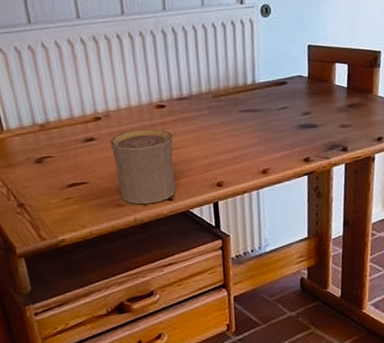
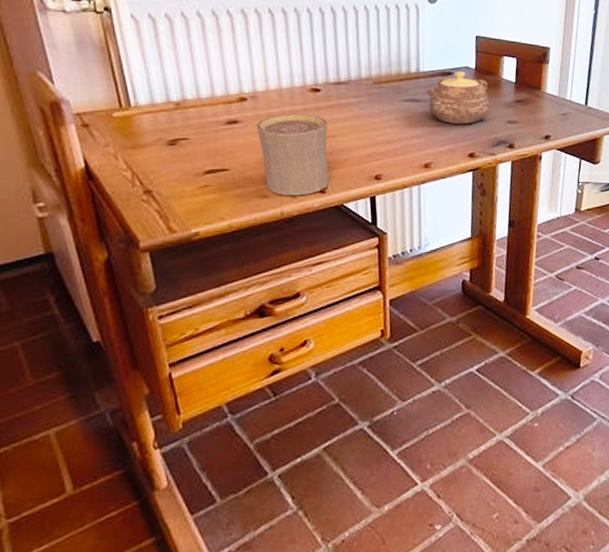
teapot: none [261,80,323,131] -> present [425,71,489,124]

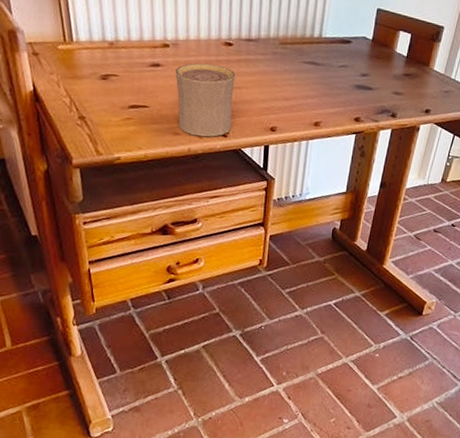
teapot: present [425,71,489,124] -> none [324,40,382,91]

